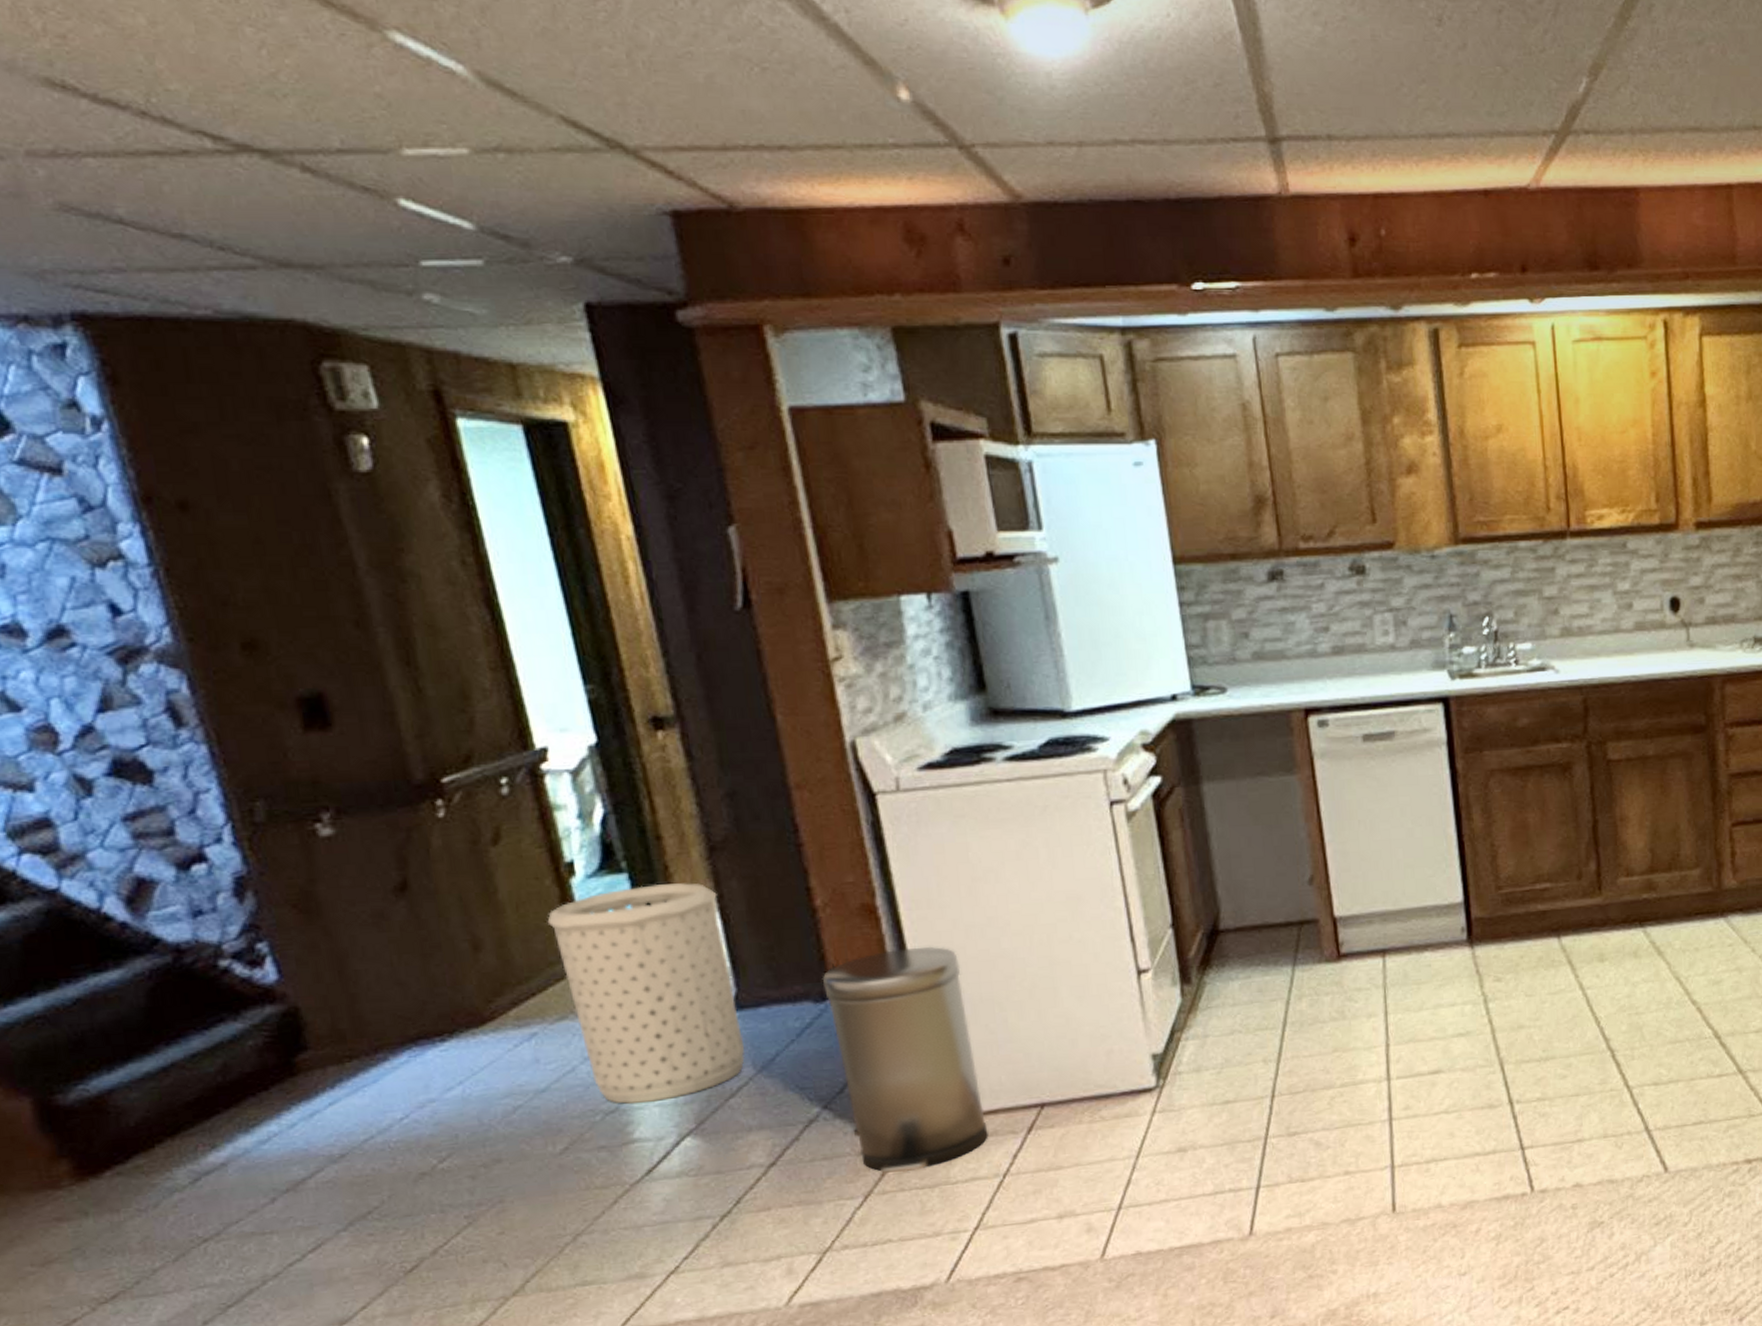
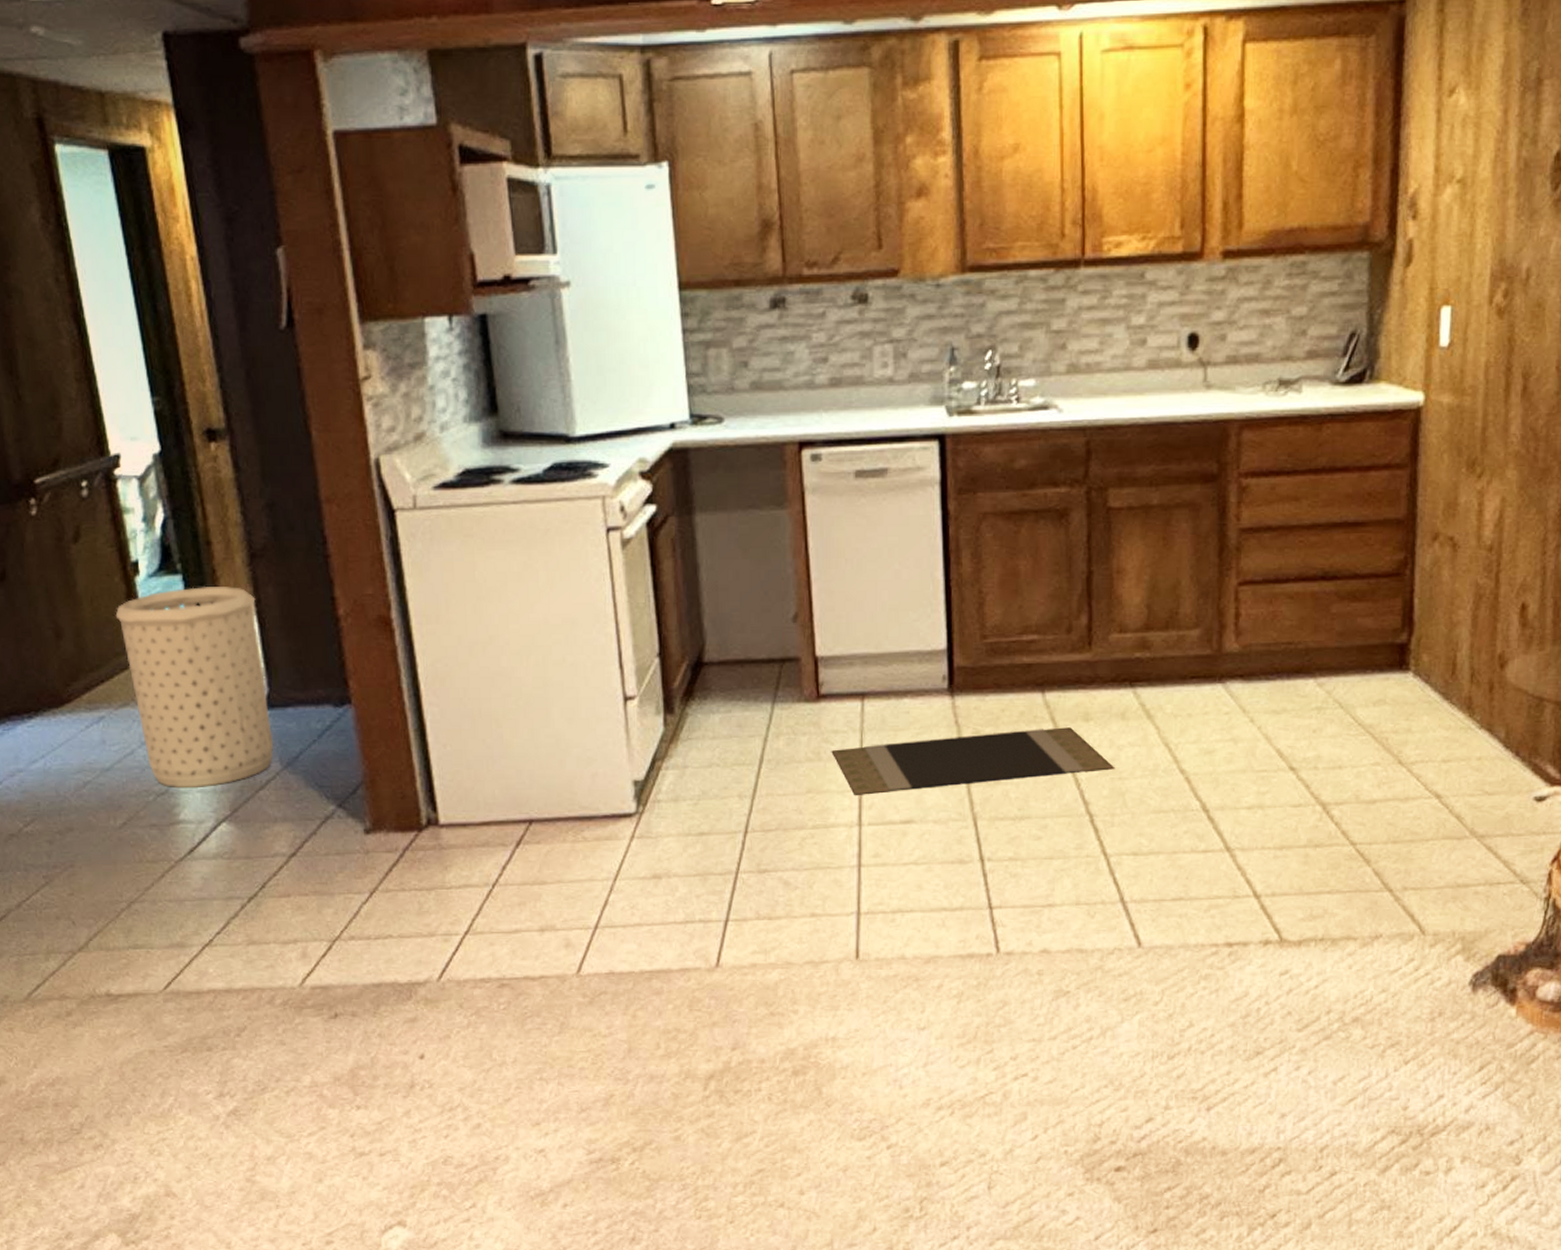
pedal bin: present [822,946,988,1174] -> none [341,660,481,874]
doormat: none [1355,968,1632,1050] -> present [831,727,1115,795]

